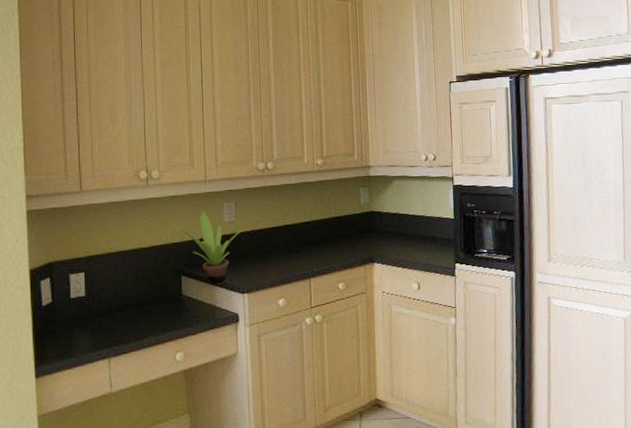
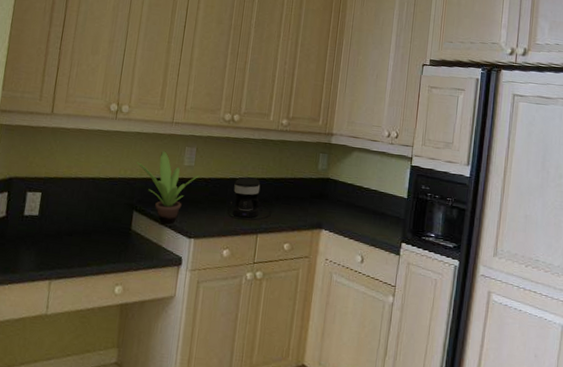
coffee maker: none [276,223,321,267] -> present [227,177,272,221]

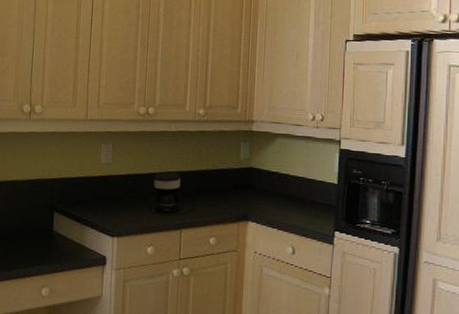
potted plant: present [136,151,200,225] -> none [53,149,118,225]

